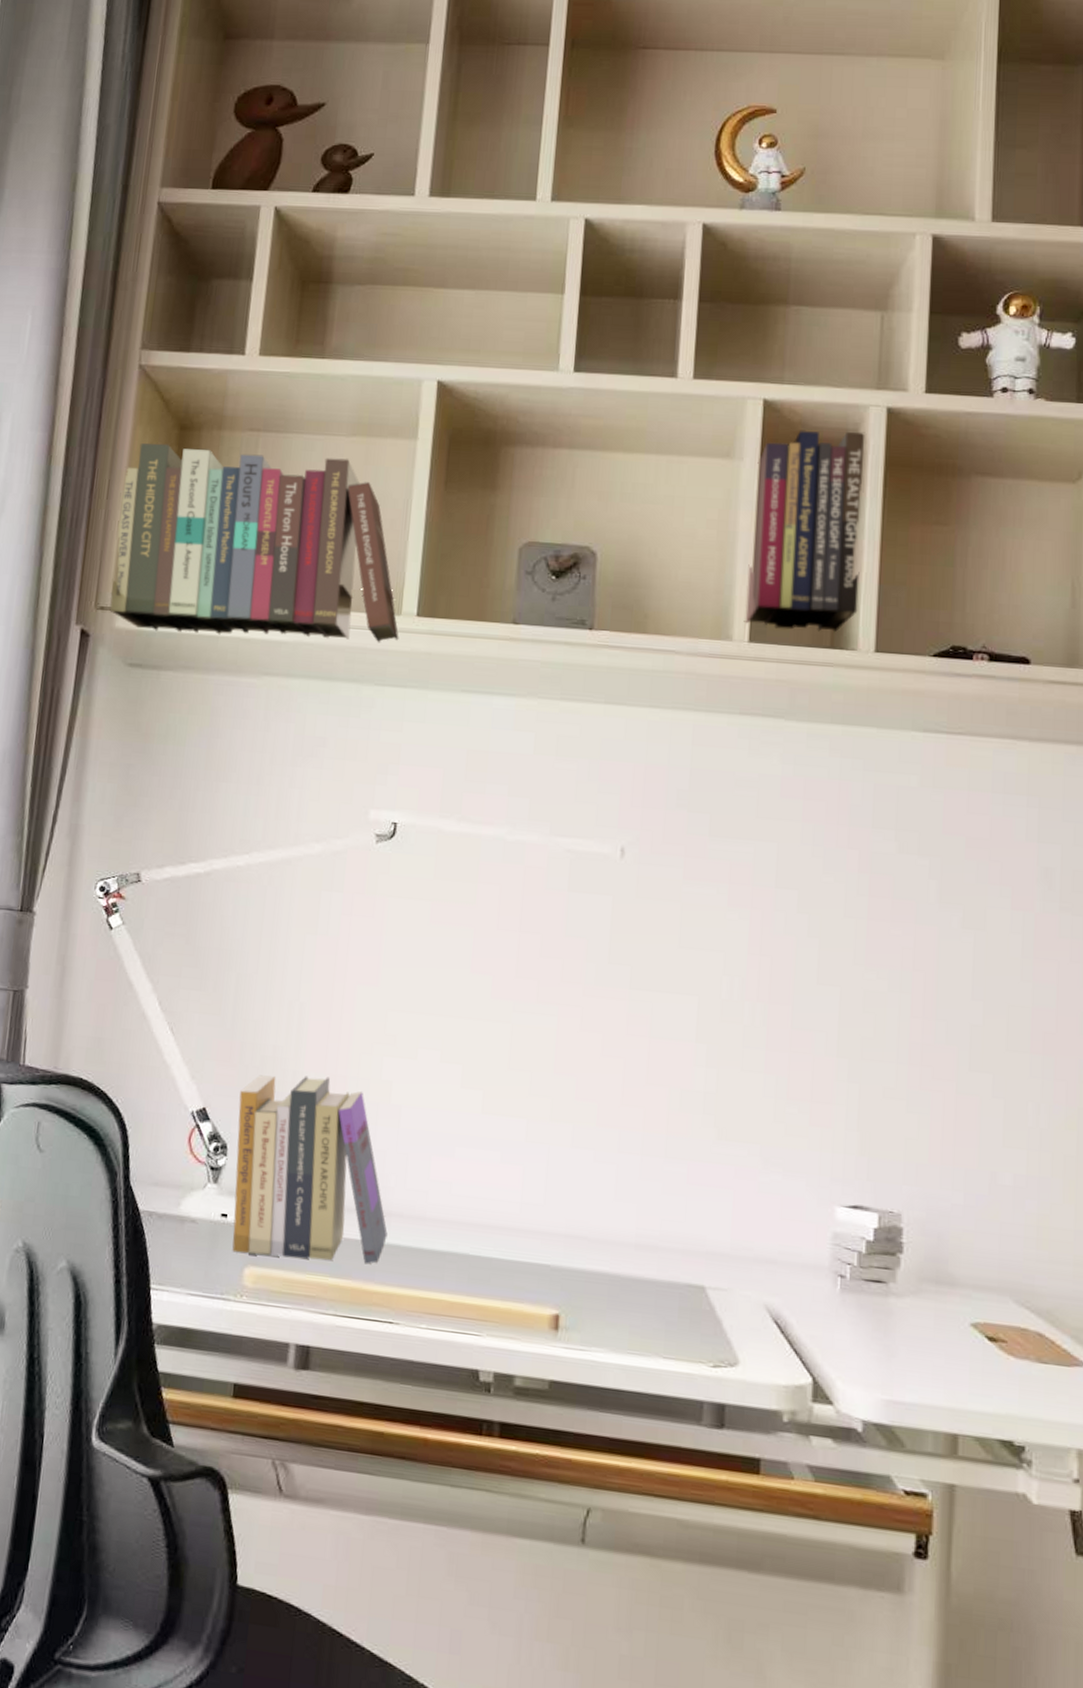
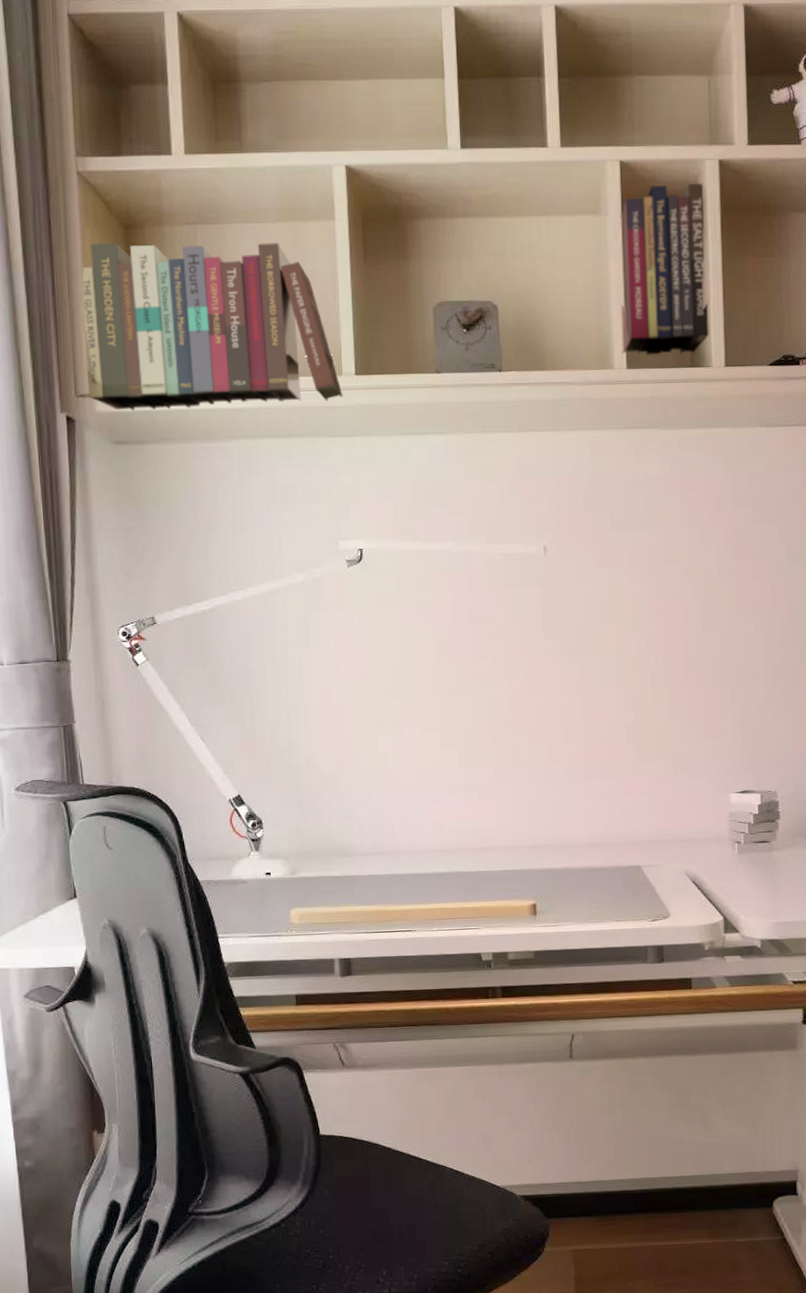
books: present [232,1075,388,1264] -> none [266,756,399,900]

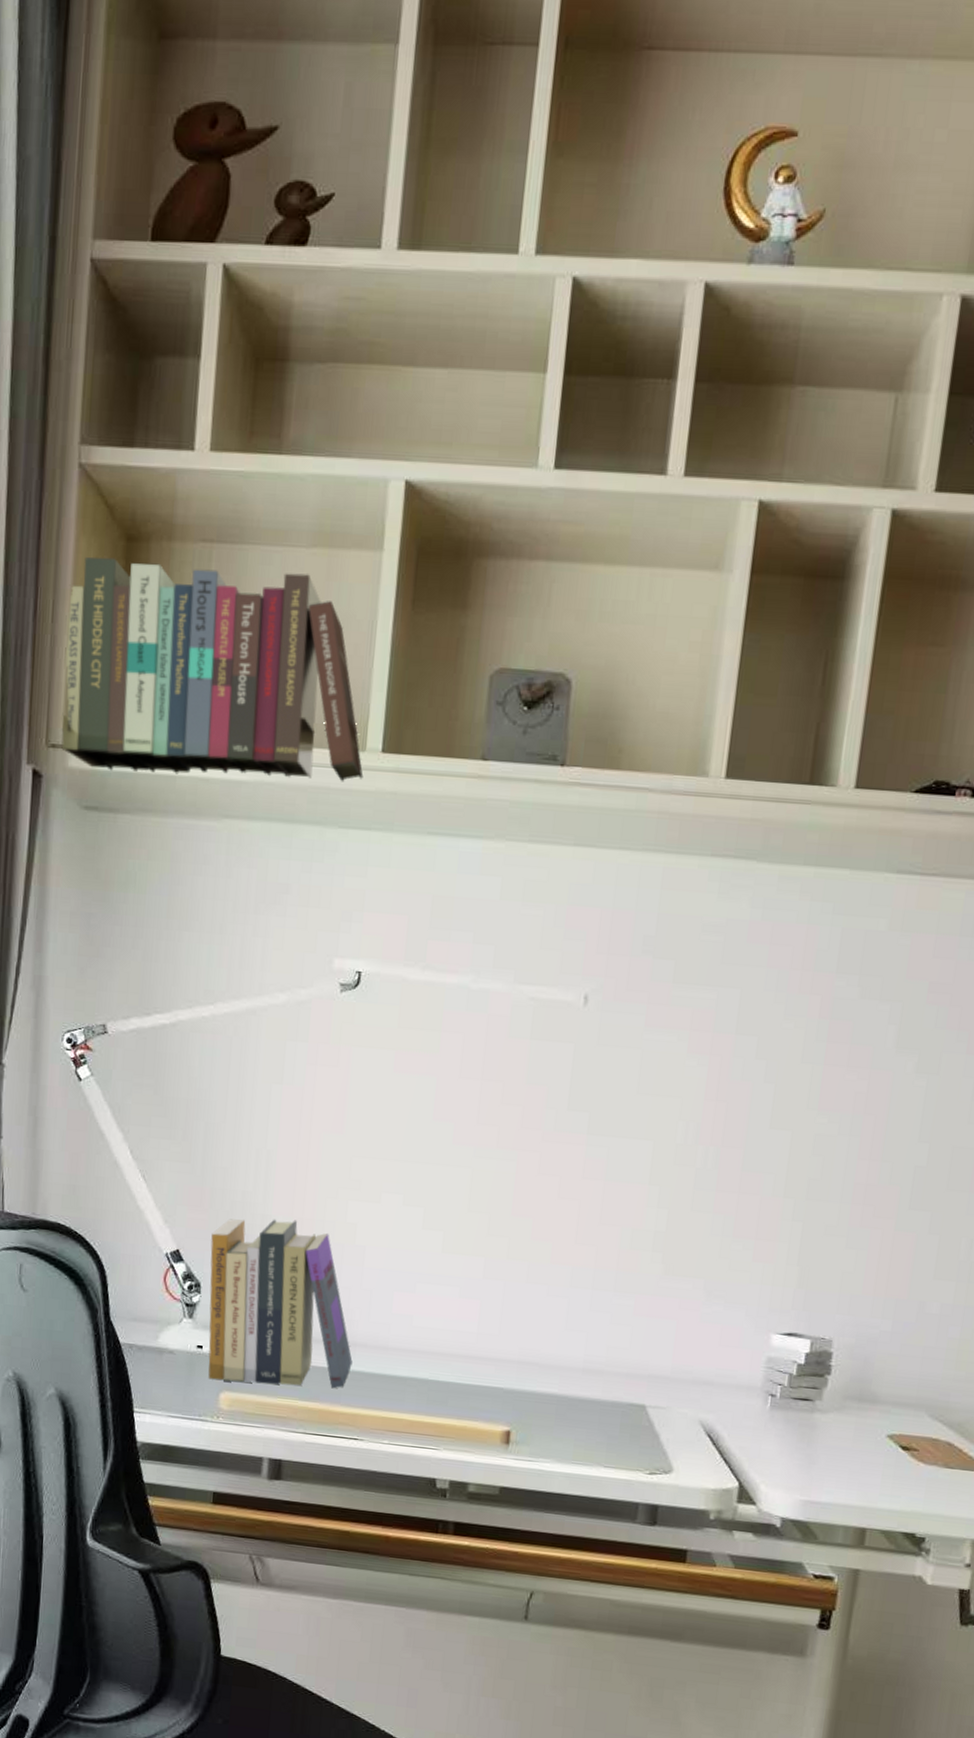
books: none [266,756,399,900] -> present [208,1219,353,1389]
books: present [620,183,709,355] -> none [722,536,867,767]

